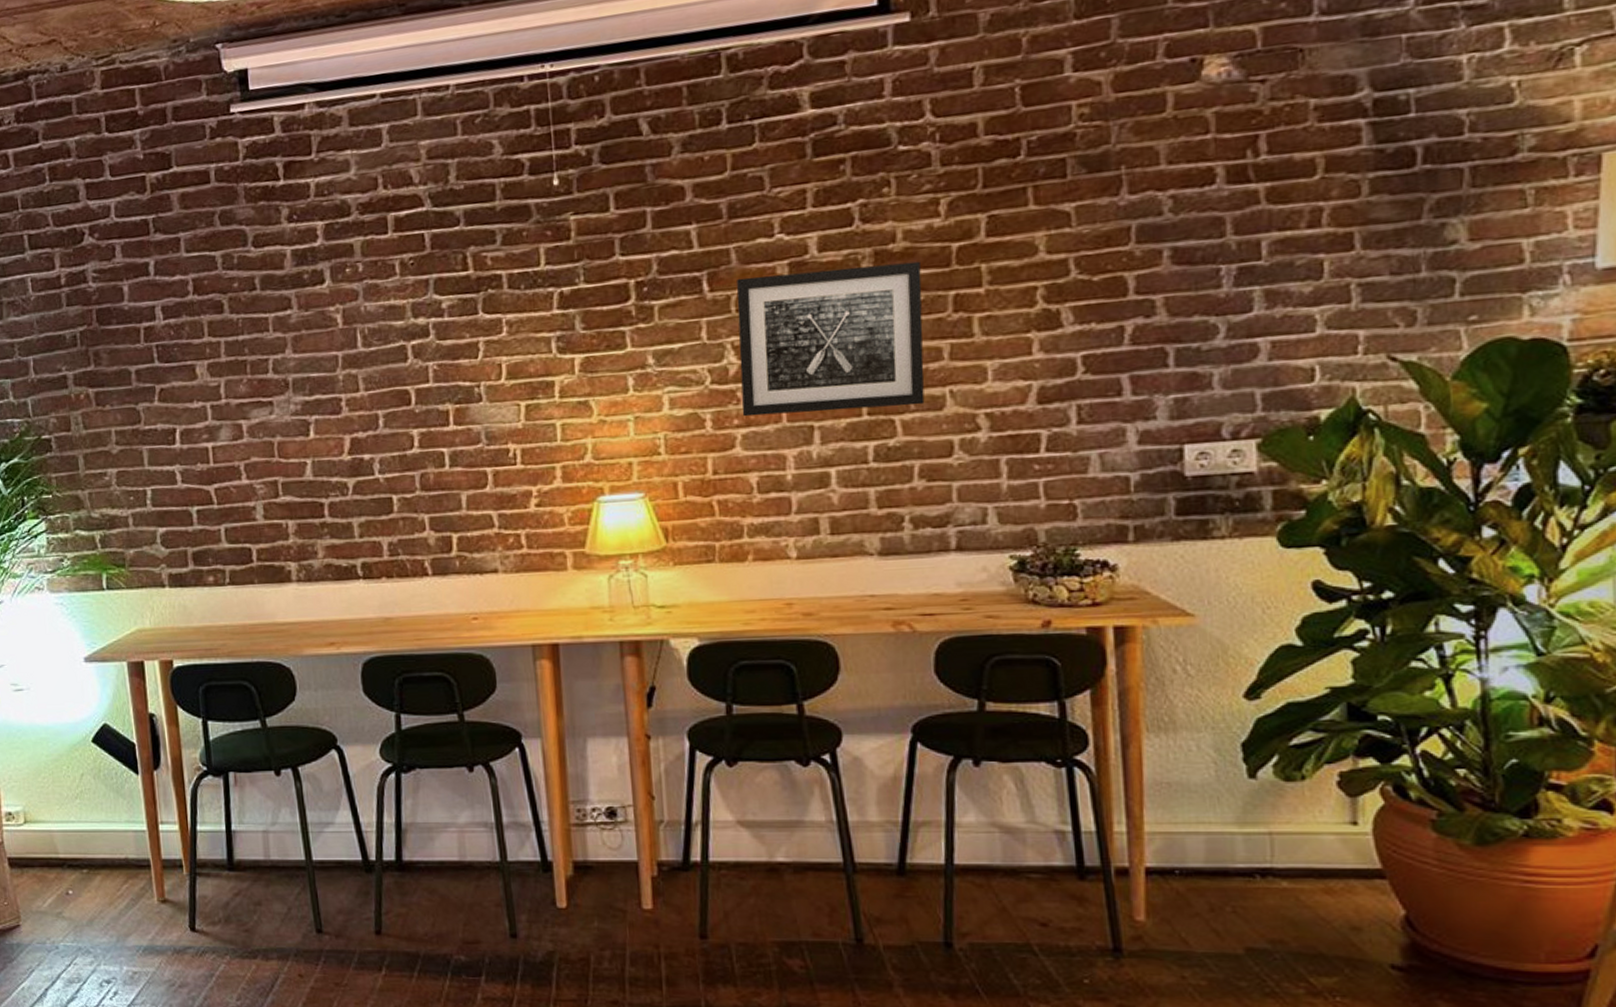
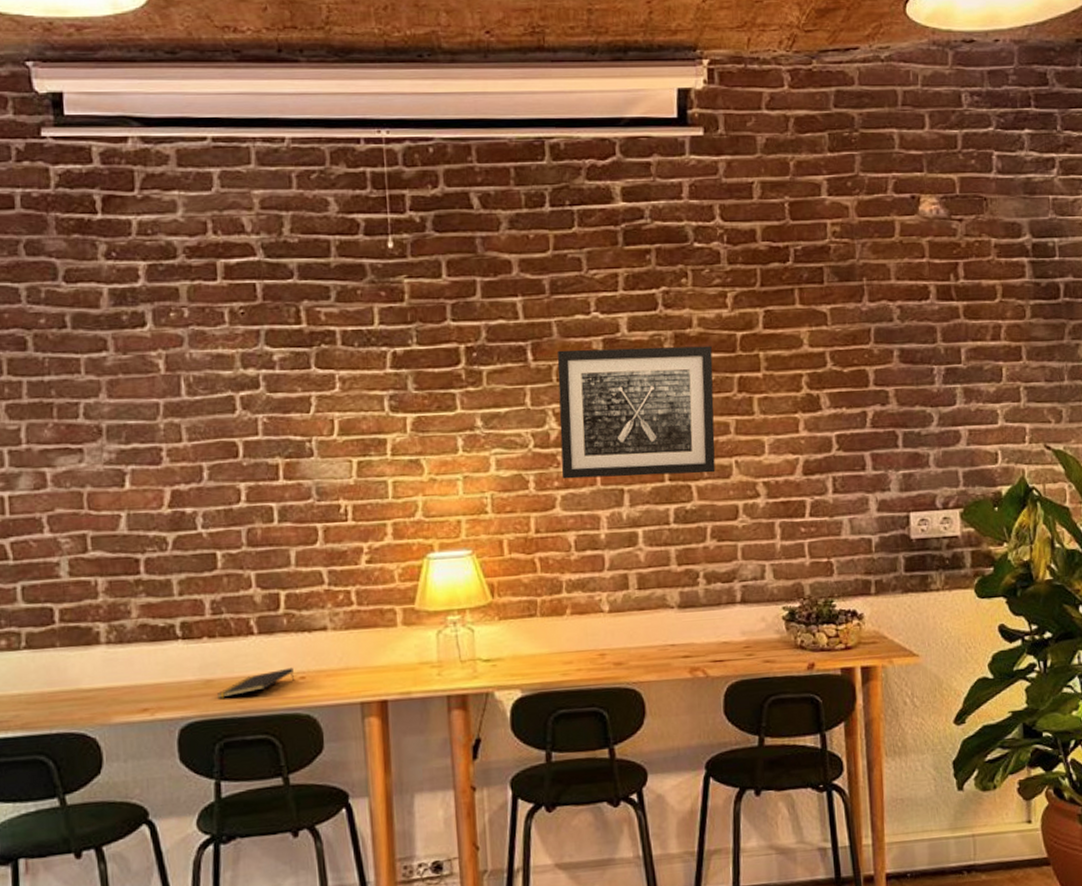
notepad: none [396,608,467,636] -> present [217,667,294,699]

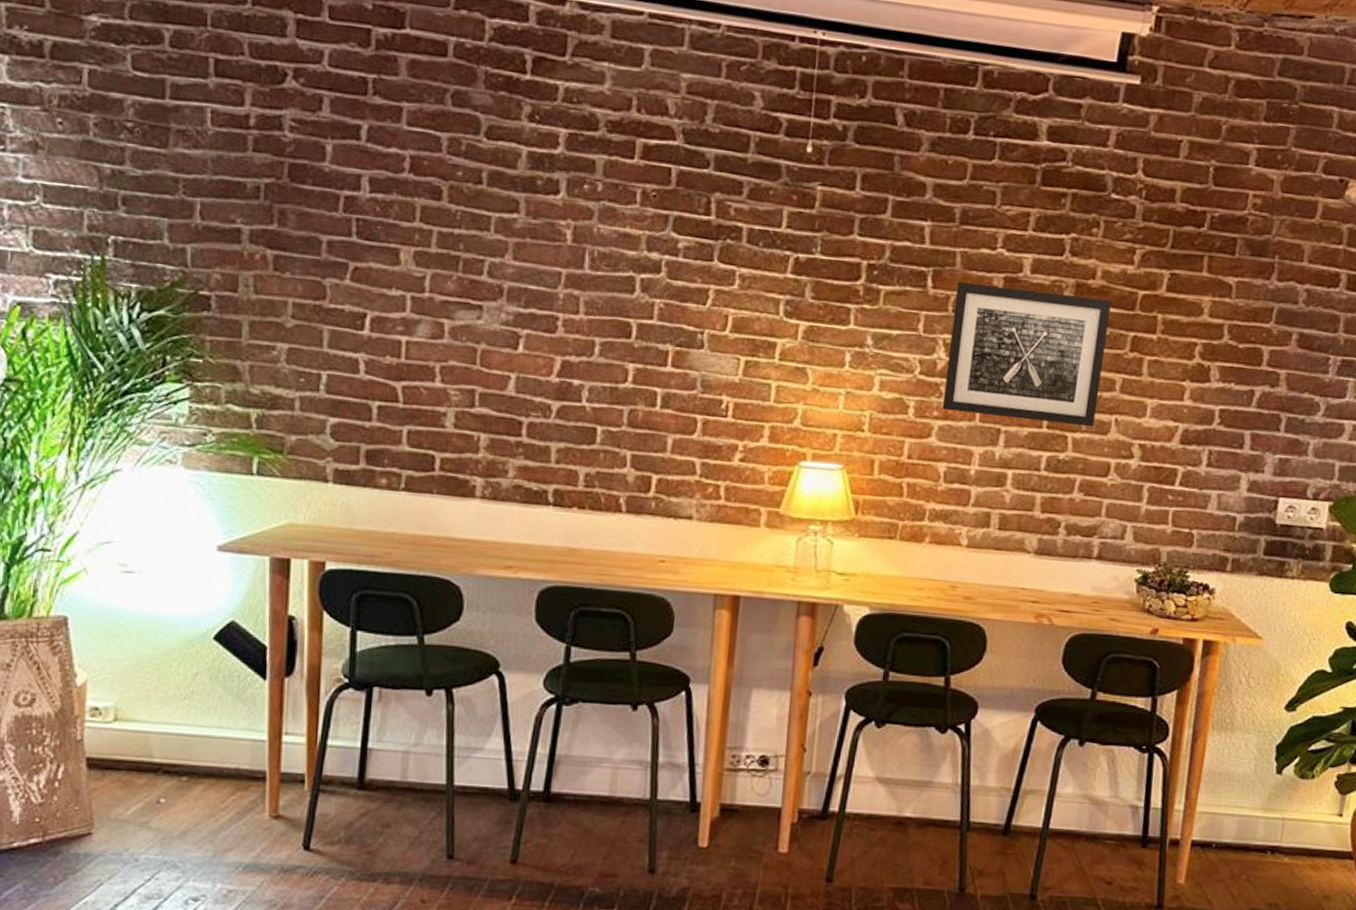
notepad: present [217,667,294,699] -> none [579,549,655,568]

